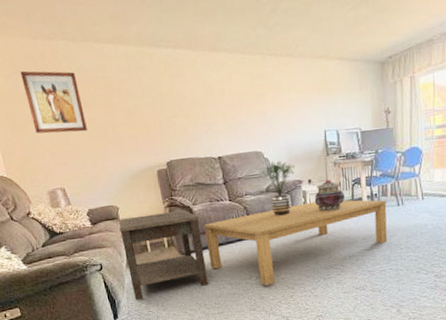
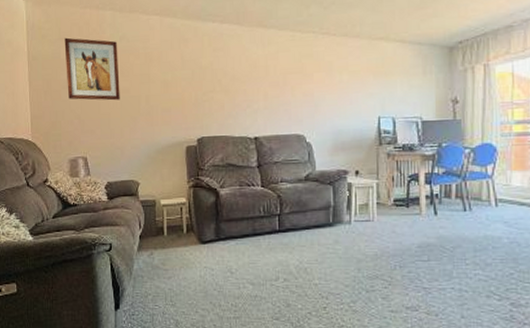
side table: present [119,209,209,301] -> none [136,192,228,291]
coffee table: present [203,200,388,285] -> none [229,197,450,290]
potted plant: present [259,161,295,216] -> none [298,146,341,209]
decorative container: present [314,180,346,212] -> none [361,173,399,210]

